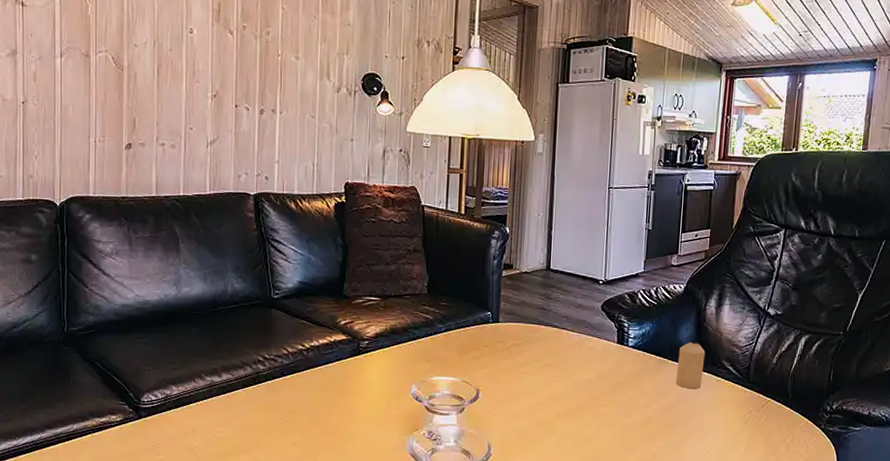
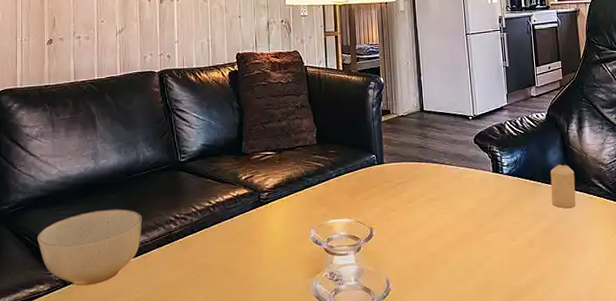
bowl: none [110,342,227,420] -> present [37,209,142,286]

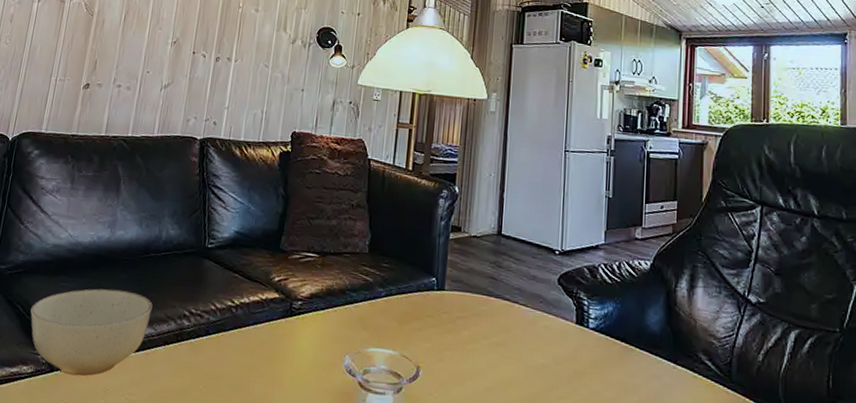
candle: present [550,164,576,209] -> none [645,328,678,386]

